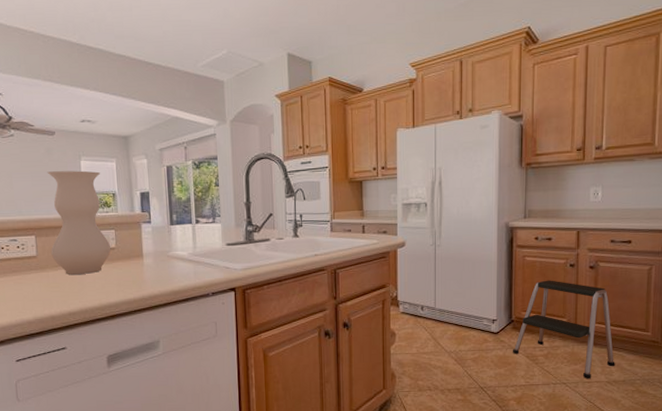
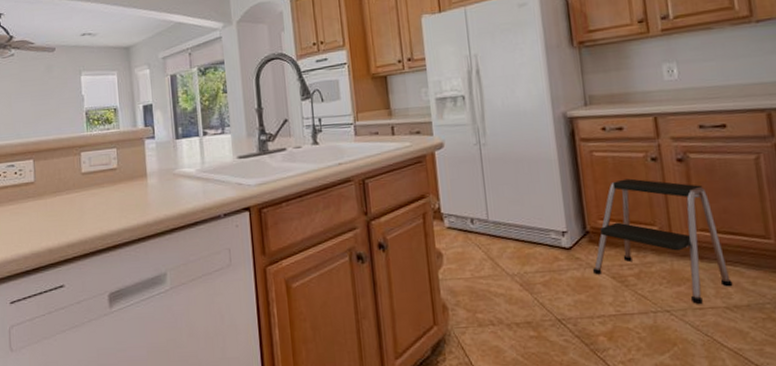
vase: present [47,170,111,275] -> none [47,86,113,202]

